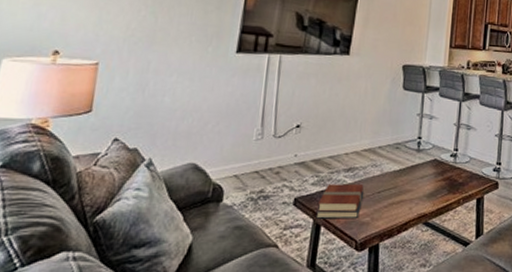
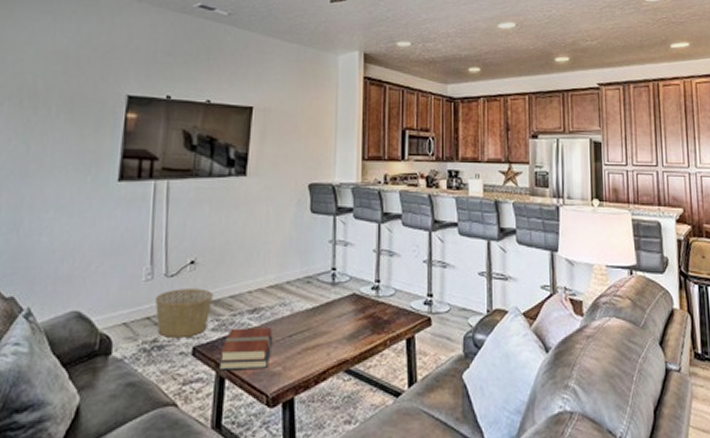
basket: none [263,148,315,191] -> present [154,288,214,339]

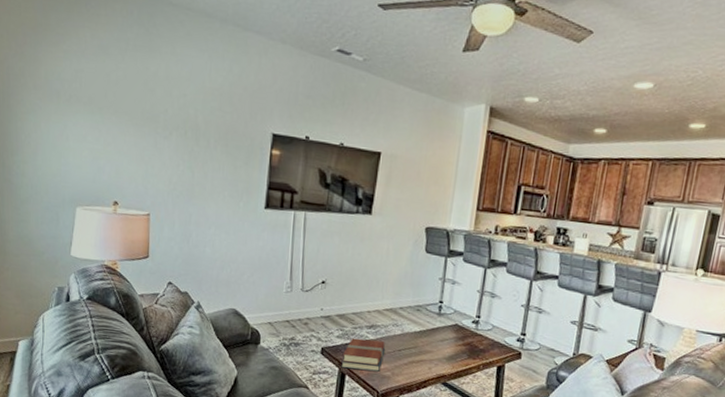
basket: present [154,288,214,339] -> none [293,301,340,340]

